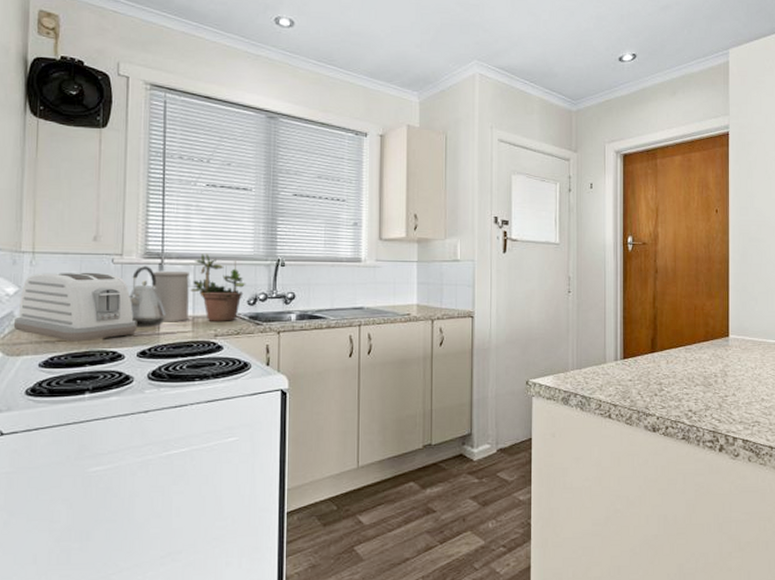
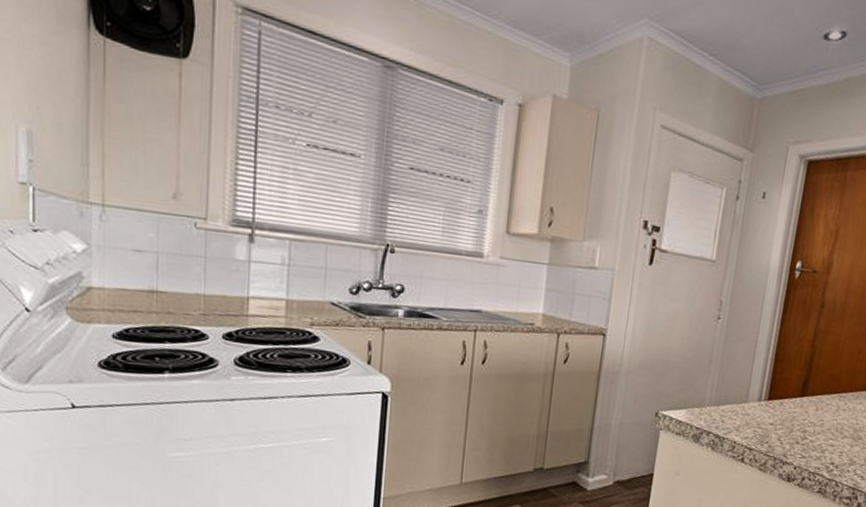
toaster: present [13,272,138,342] -> none [82,230,223,315]
kettle: present [129,266,167,329] -> none [214,234,257,308]
canister: present [154,271,189,322] -> none [242,243,284,305]
potted plant: present [190,254,246,321] -> none [284,228,349,310]

